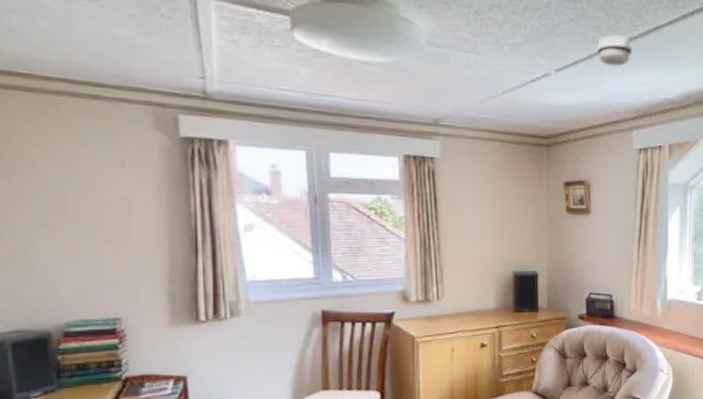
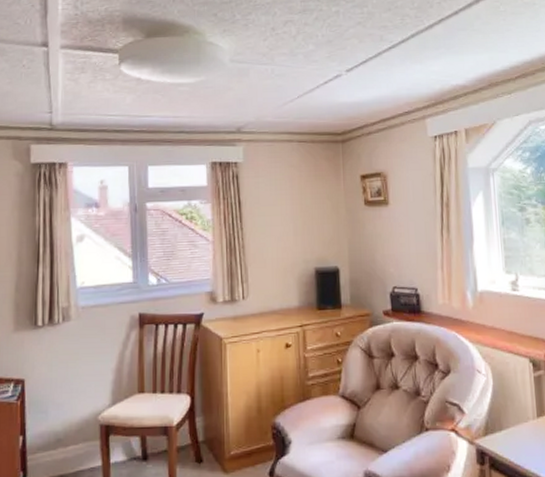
smoke detector: present [596,35,633,66] -> none [384,31,420,60]

